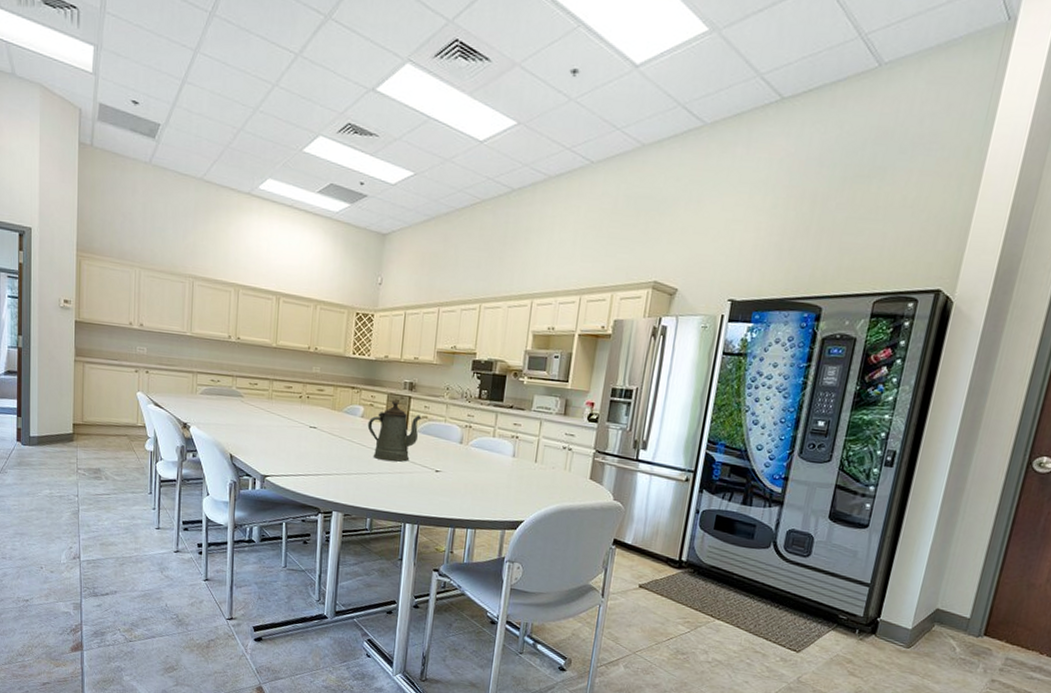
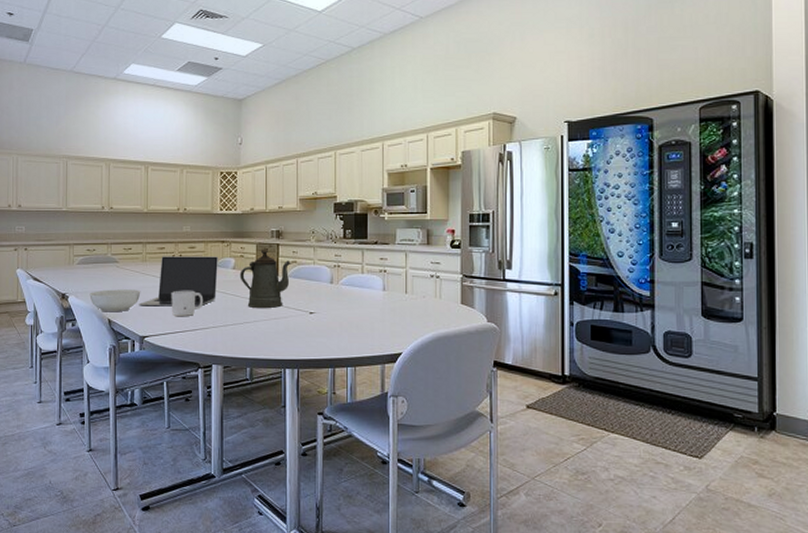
bowl: none [212,423,265,448] -> present [89,289,141,312]
laptop: none [262,395,347,452] -> present [138,256,218,307]
mug: none [295,432,329,461] -> present [171,290,204,317]

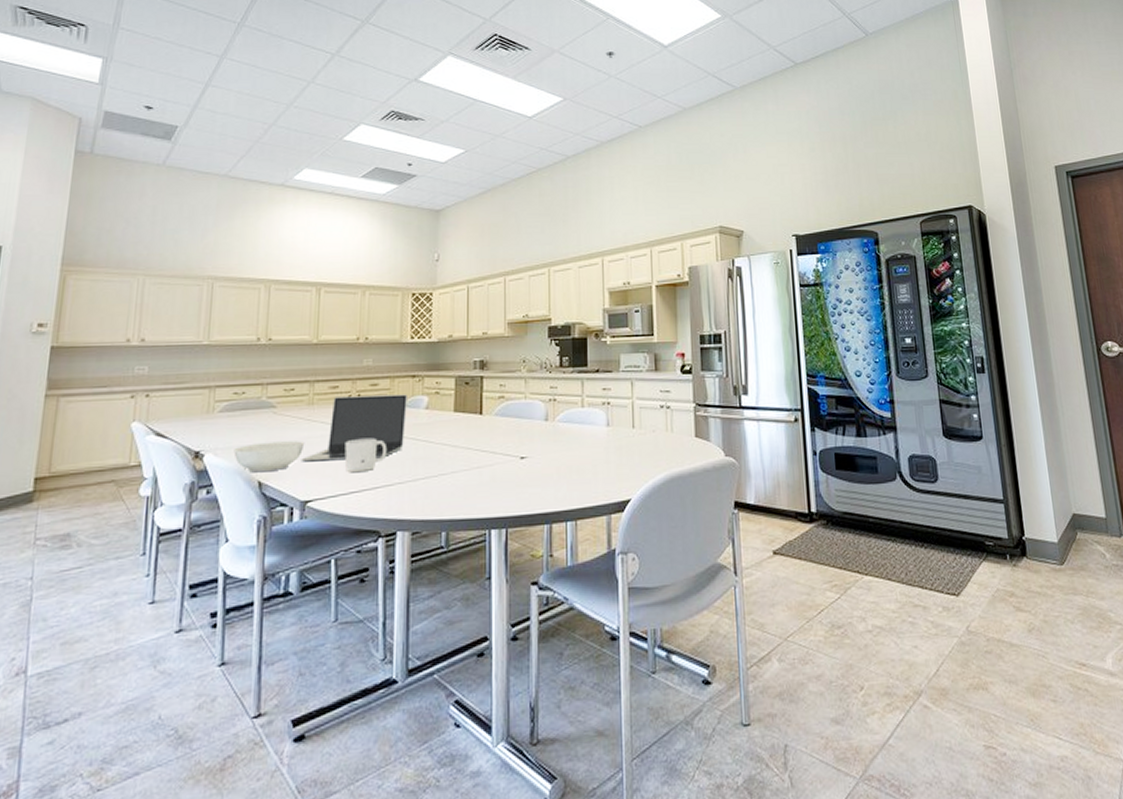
coffee pot: present [240,247,291,308] -> none [434,381,498,455]

